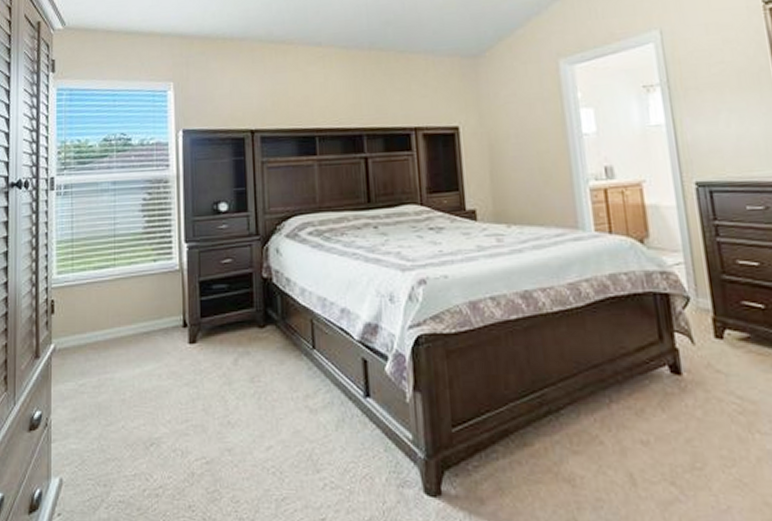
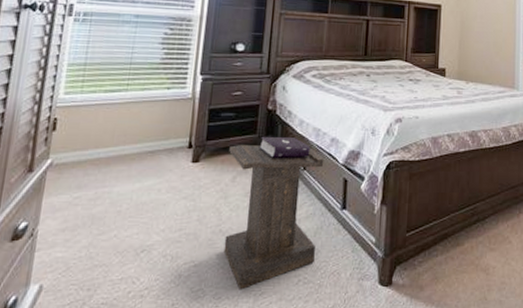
lectern: none [226,310,340,492] -> present [223,137,324,289]

